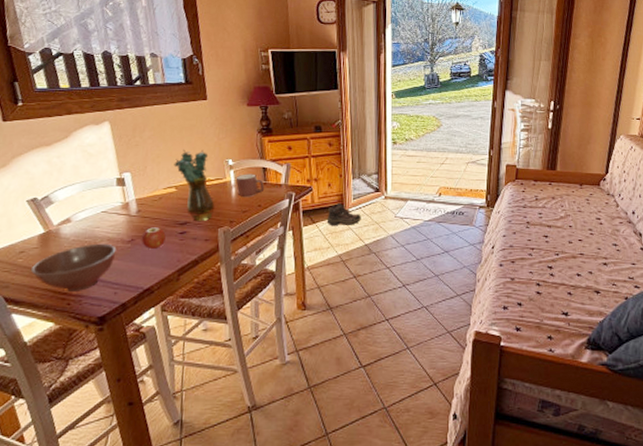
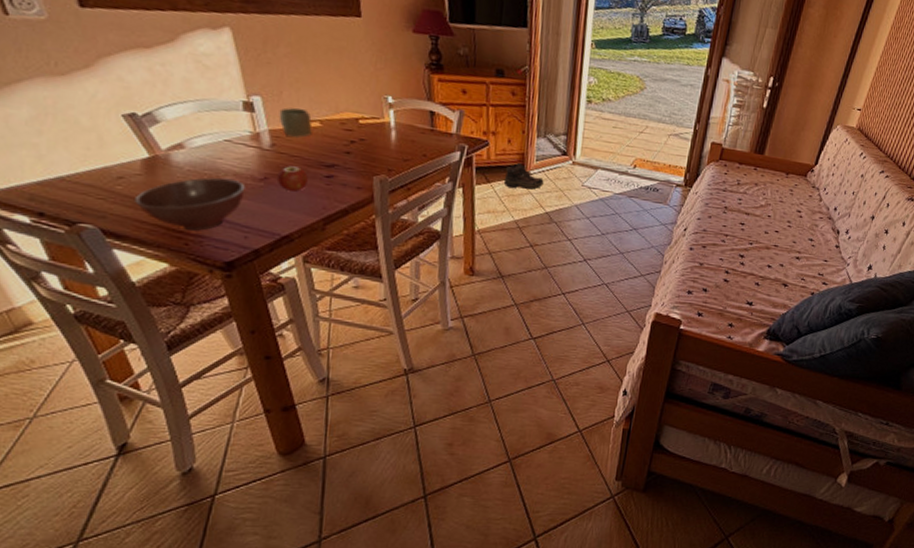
mug: none [143,178,170,202] -> present [278,107,313,138]
vase: present [174,149,215,222] -> none [317,76,370,166]
mug: present [235,174,265,198] -> none [396,115,432,145]

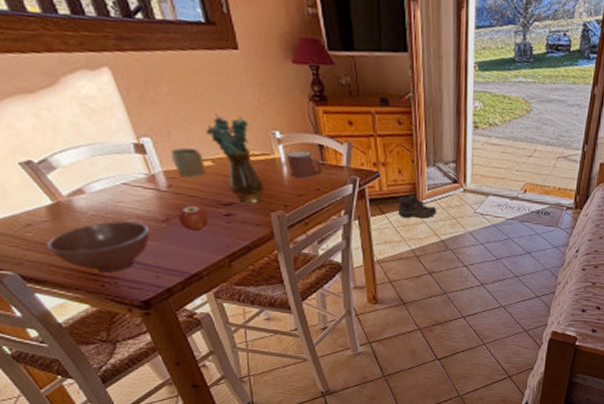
vase: none [317,76,370,166] -> present [205,113,264,204]
mug: none [396,115,432,145] -> present [286,150,323,180]

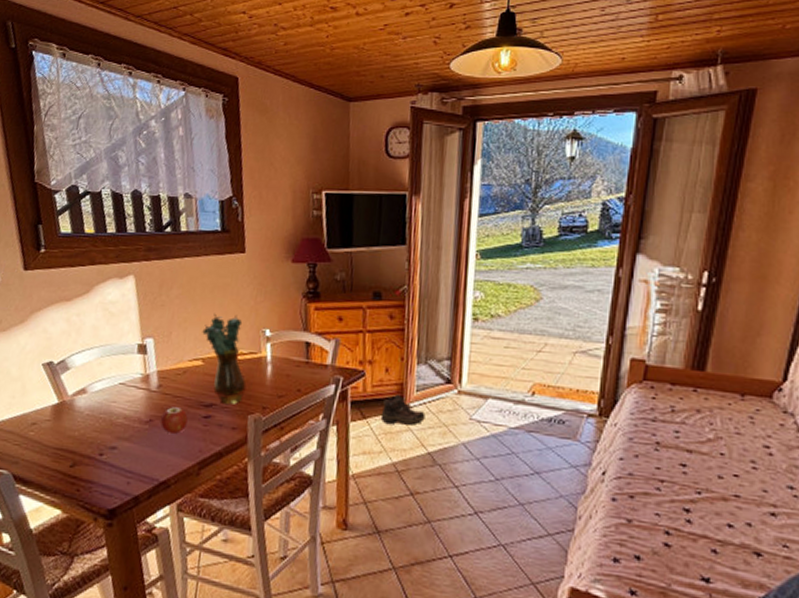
bowl: present [45,220,150,273] -> none [41,421,133,477]
mug: present [170,147,206,177] -> none [166,347,196,377]
mug: present [286,150,323,180] -> none [272,348,307,379]

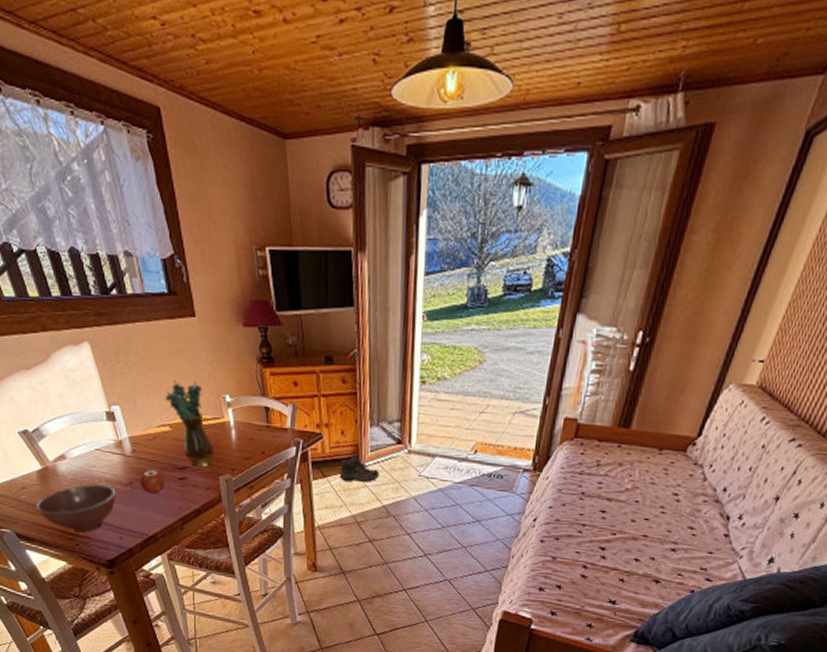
bowl: none [41,421,133,477] -> present [35,484,116,533]

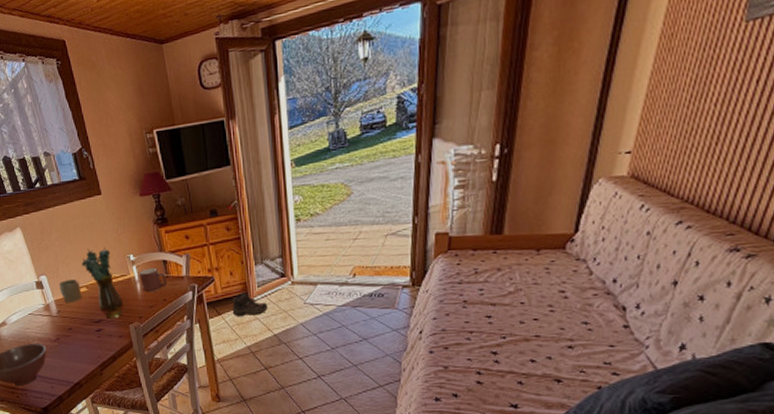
mug: none [135,413,164,442] -> present [59,279,82,303]
fruit: present [139,470,165,494] -> none [64,326,85,346]
mug: none [235,413,268,443] -> present [138,267,168,293]

